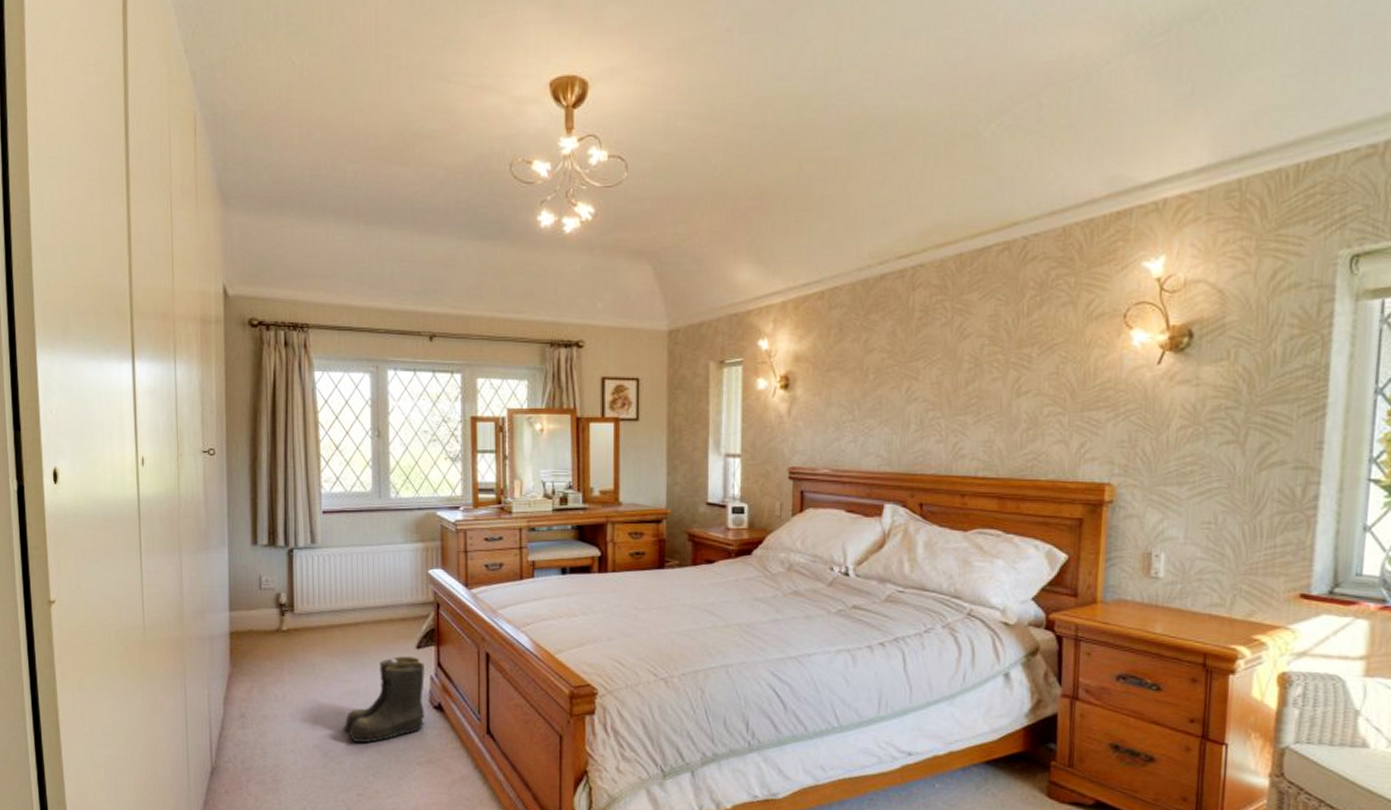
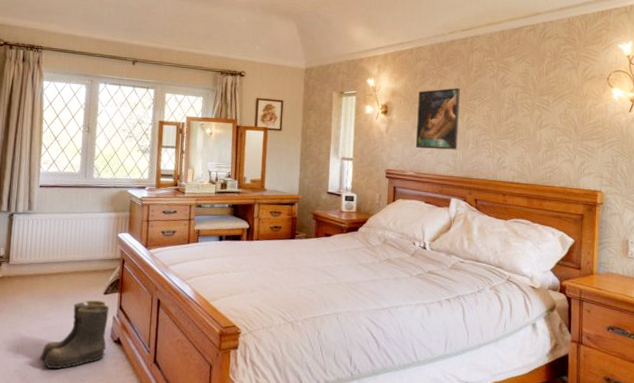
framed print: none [832,345,896,435] -> present [416,88,460,150]

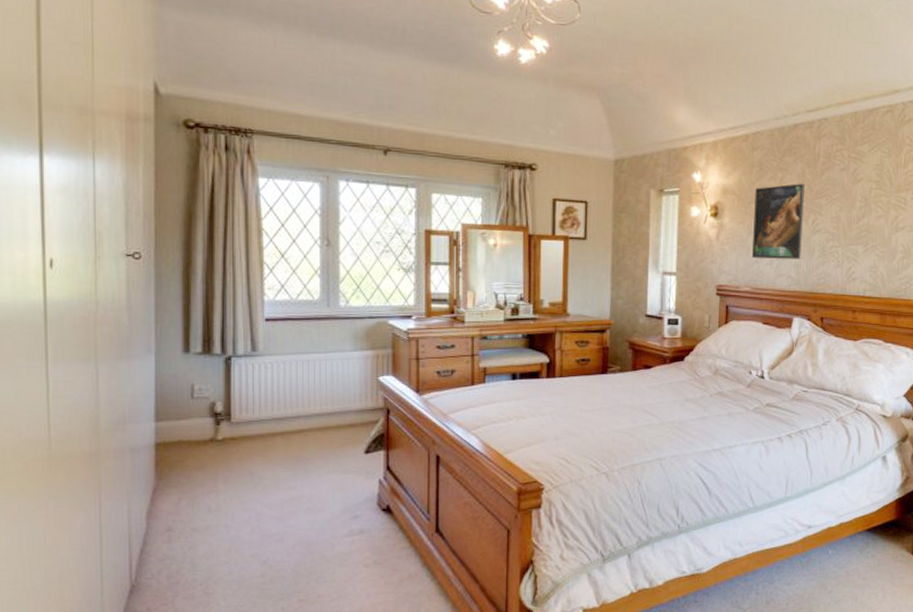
boots: present [40,300,109,369] -> none [285,462,373,549]

